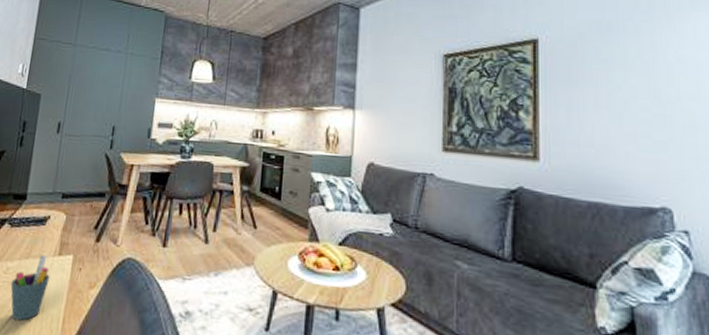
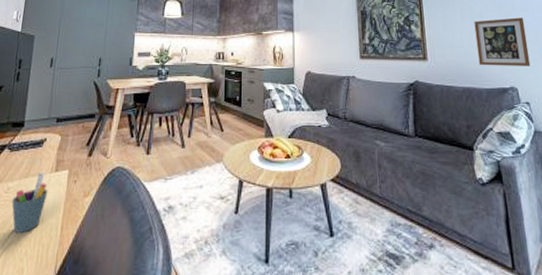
picture frame: none [614,110,697,181] -> present [474,17,531,66]

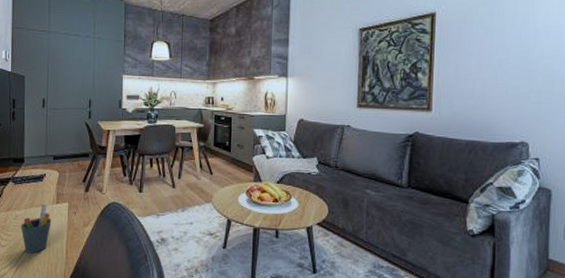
picture frame: present [474,17,531,66] -> none [489,66,551,121]

